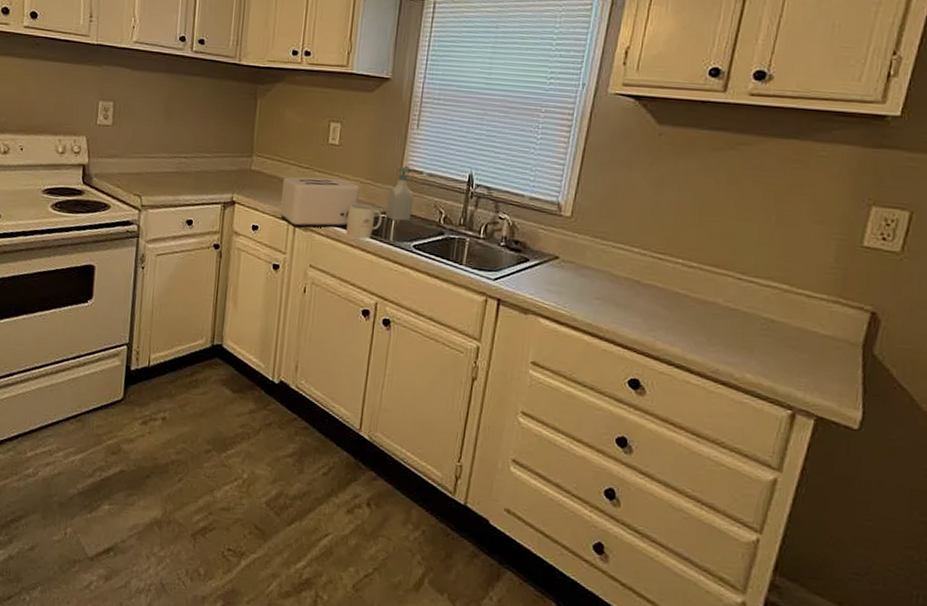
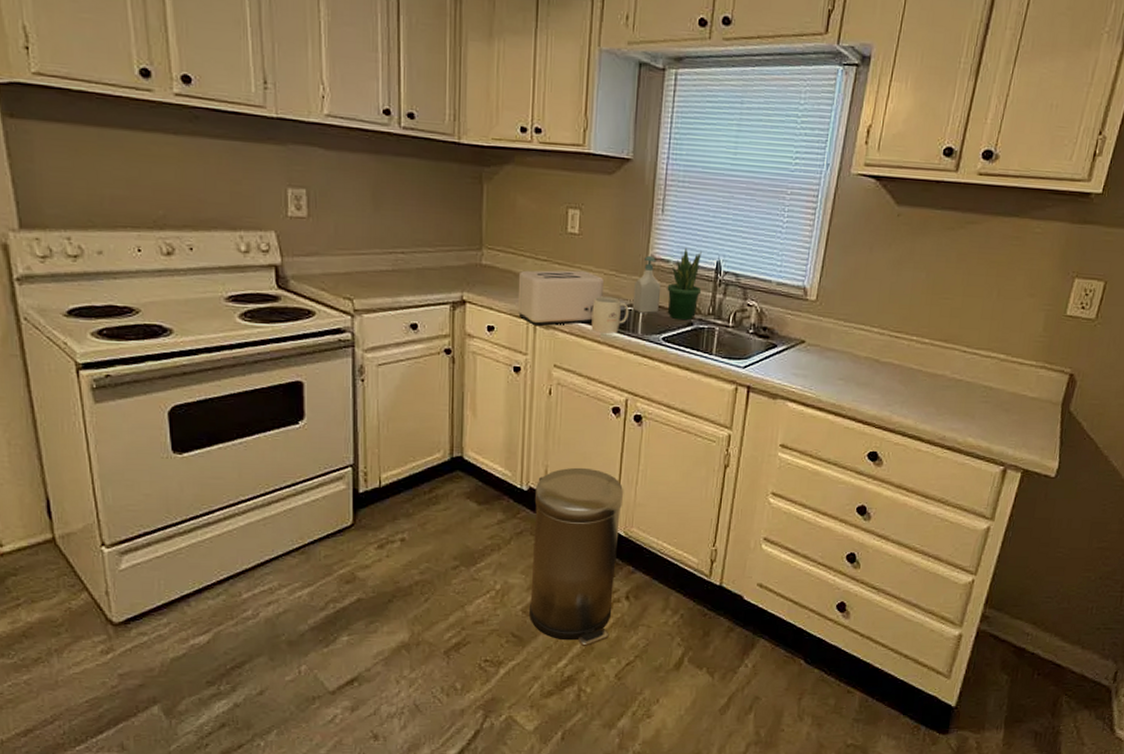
pedal bin: none [272,365,370,551] -> present [529,467,624,647]
planter: none [418,160,454,230] -> present [667,247,702,321]

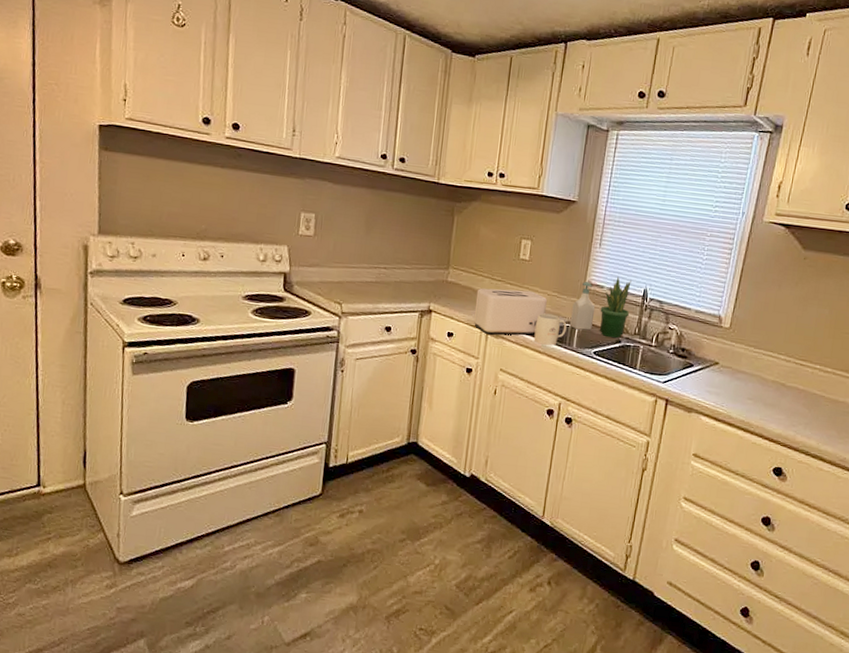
pedal bin: present [529,467,624,647] -> none [462,459,553,626]

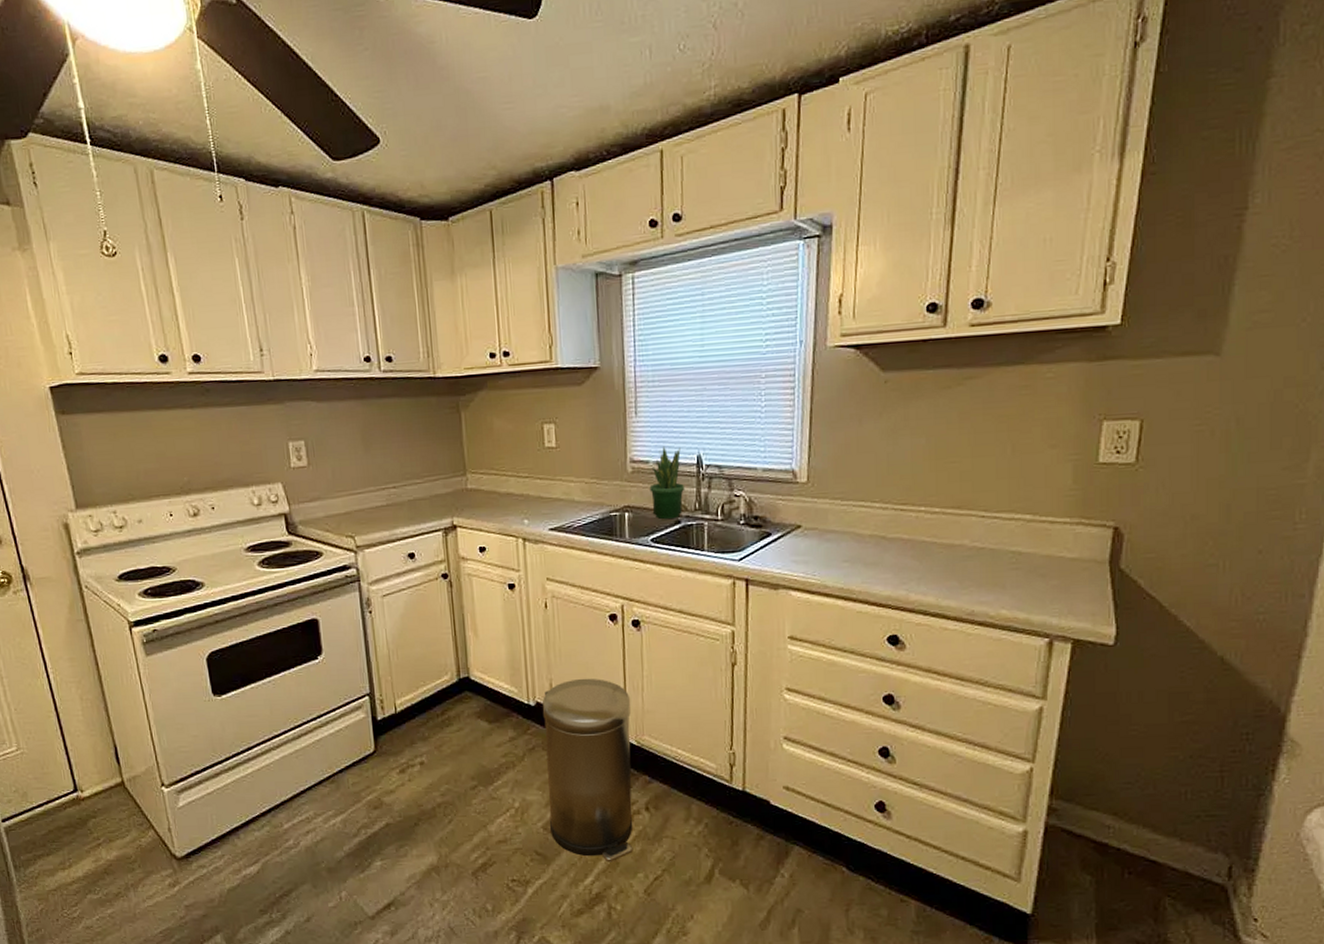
pedal bin: none [462,459,553,626] -> present [542,678,633,862]
toaster: present [473,288,547,336] -> none [503,482,587,543]
mug: present [534,313,567,346] -> none [577,504,615,543]
soap bottle: present [569,282,596,330] -> none [616,459,644,517]

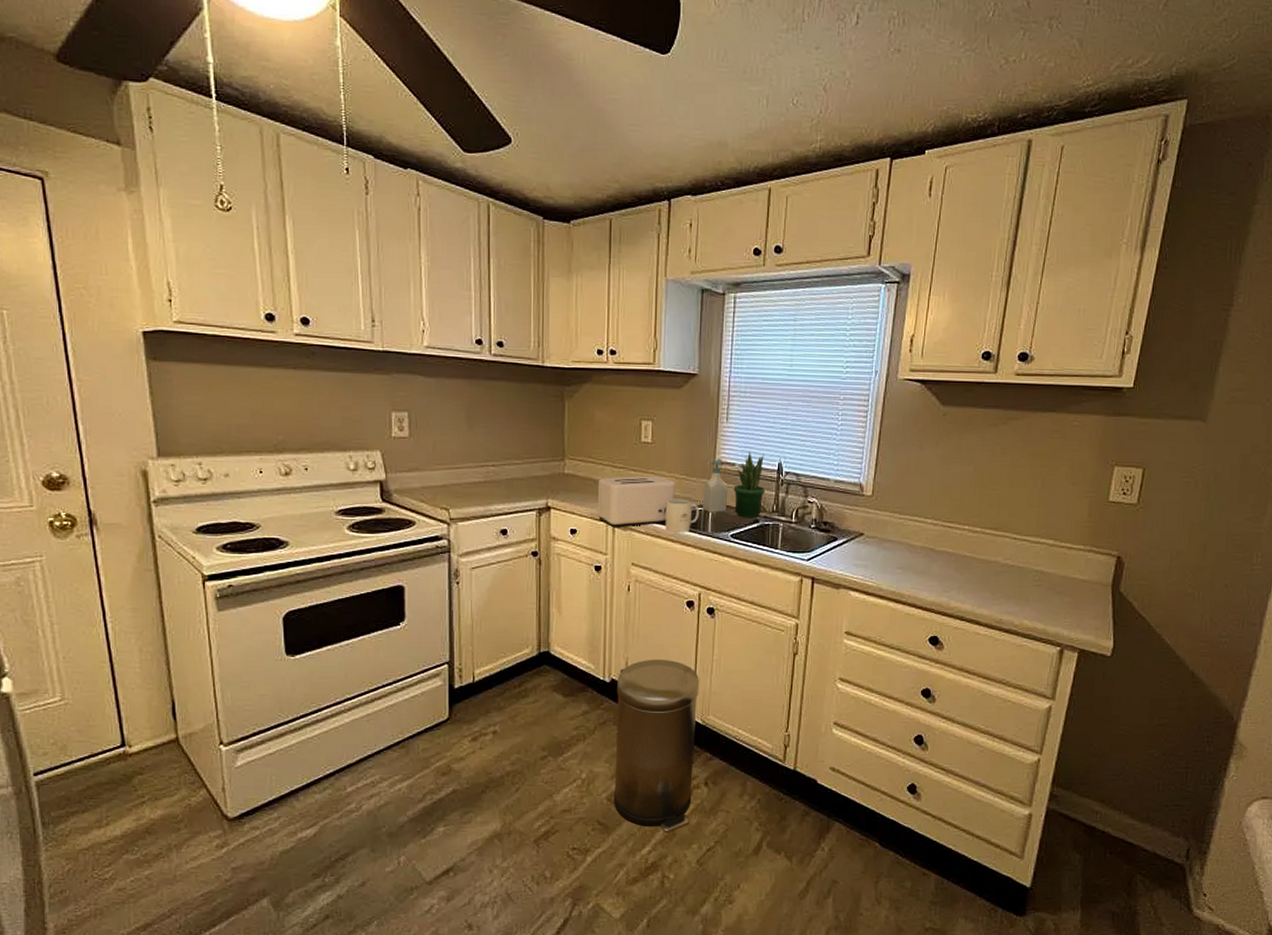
toaster: none [503,482,587,543] -> present [597,476,675,529]
mug: none [577,504,615,543] -> present [665,498,699,534]
soap bottle: none [616,459,644,517] -> present [702,460,728,513]

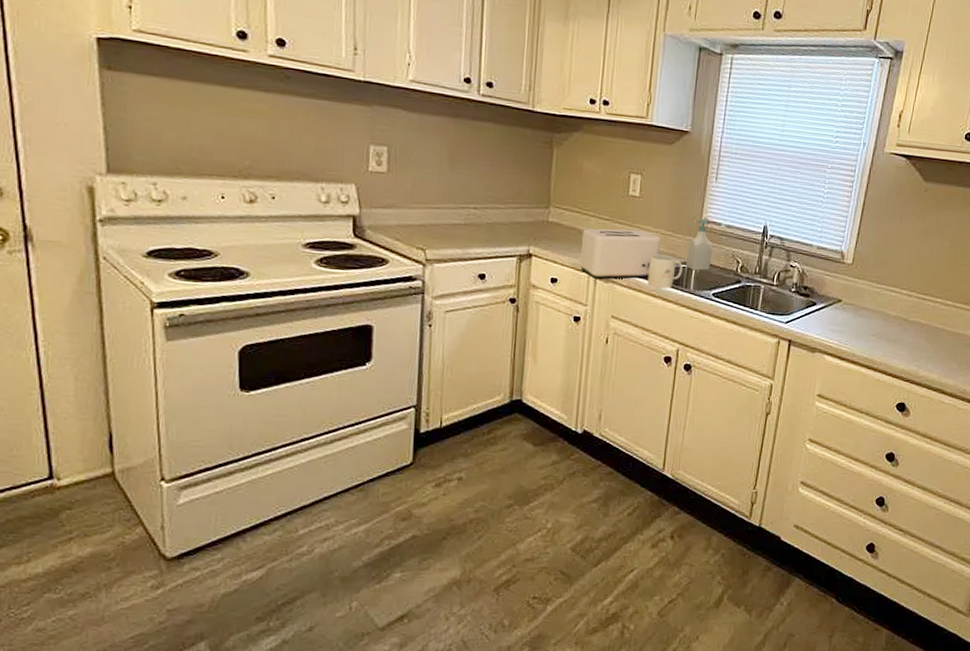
pedal bin: present [614,659,700,833] -> none [578,412,673,585]
planter: present [733,451,766,518] -> none [717,212,751,279]

